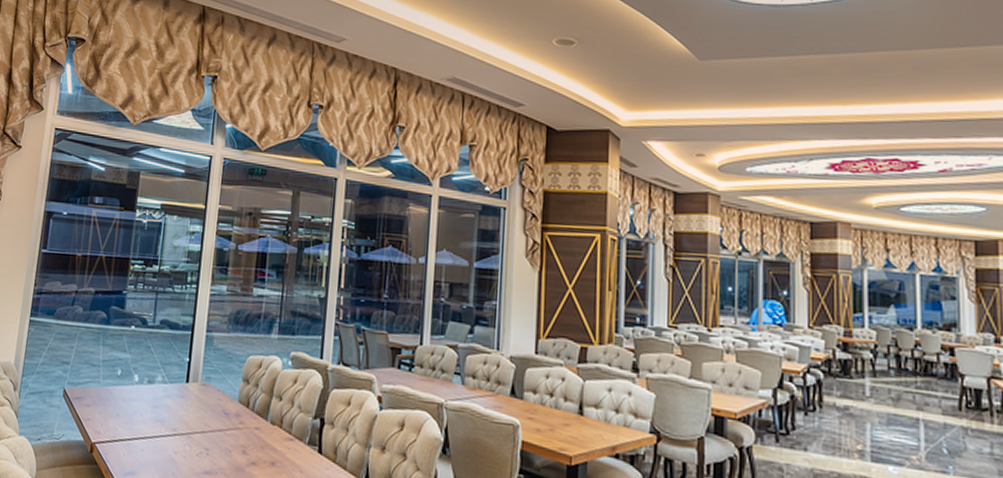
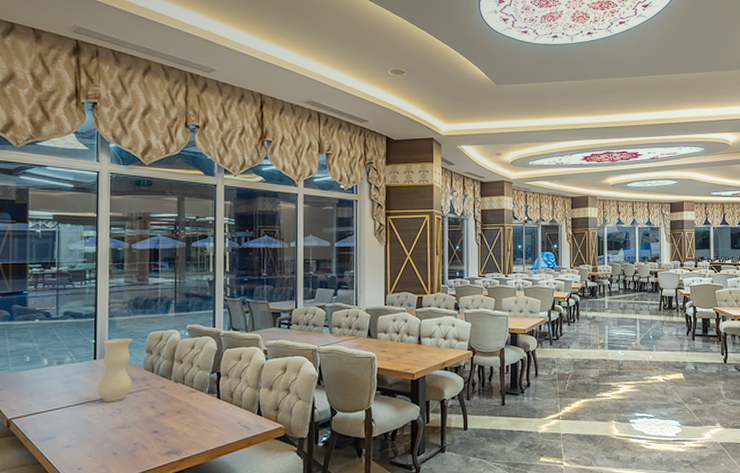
vase: none [186,359,230,439] -> present [97,337,133,402]

